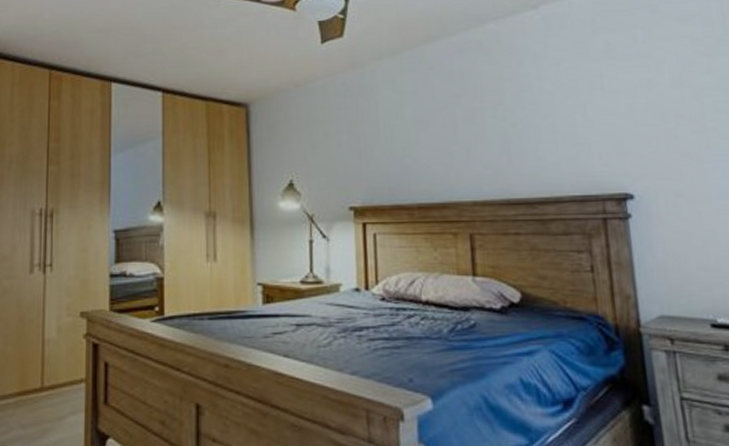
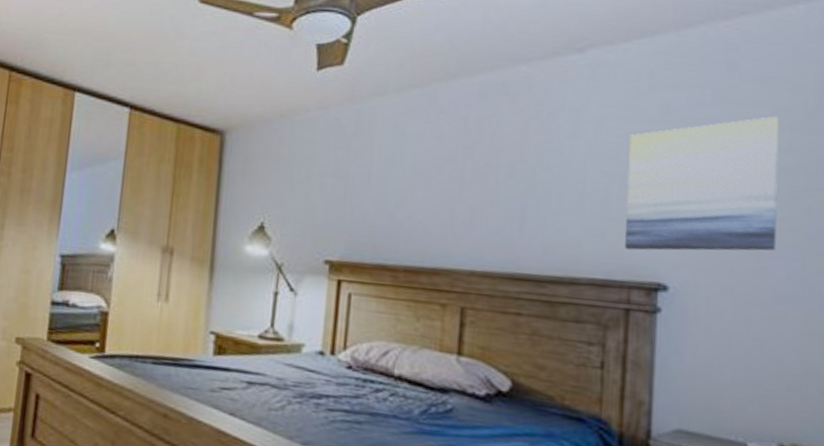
wall art: none [584,45,712,168] -> present [624,115,779,251]

